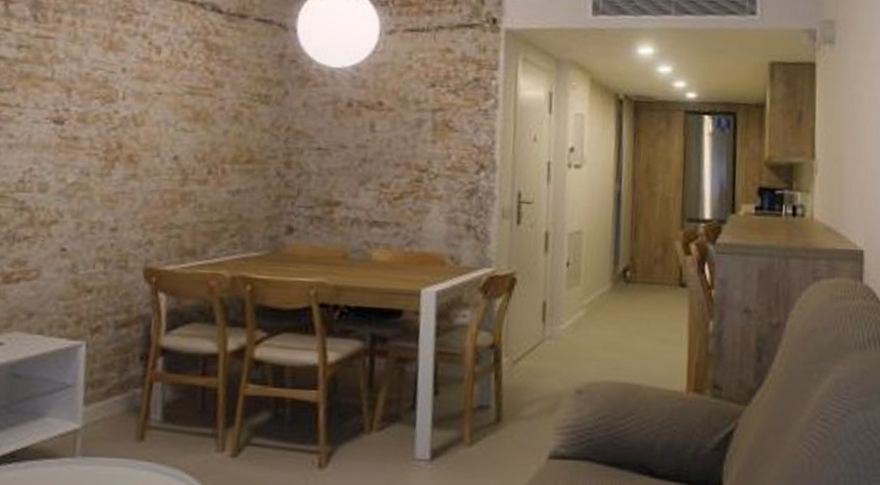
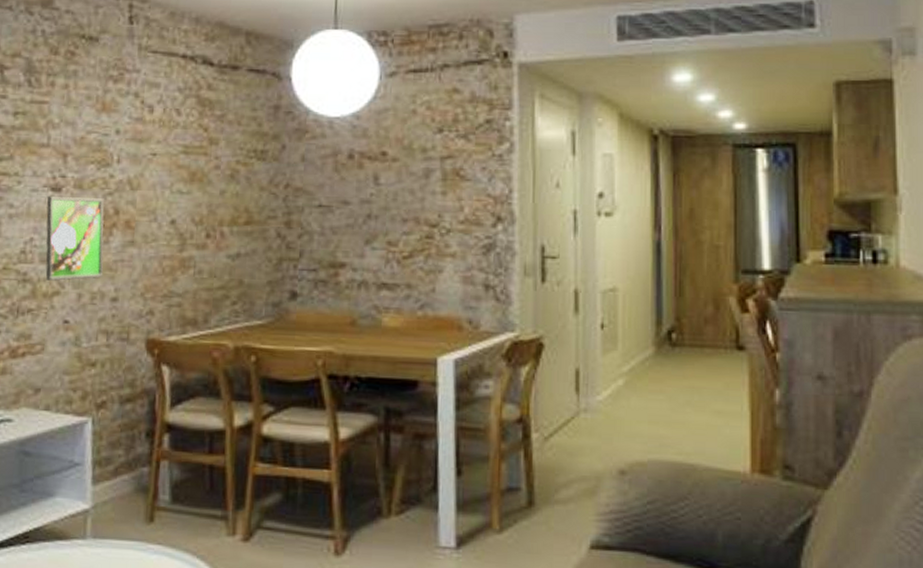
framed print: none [44,127,108,211] -> present [45,195,105,282]

